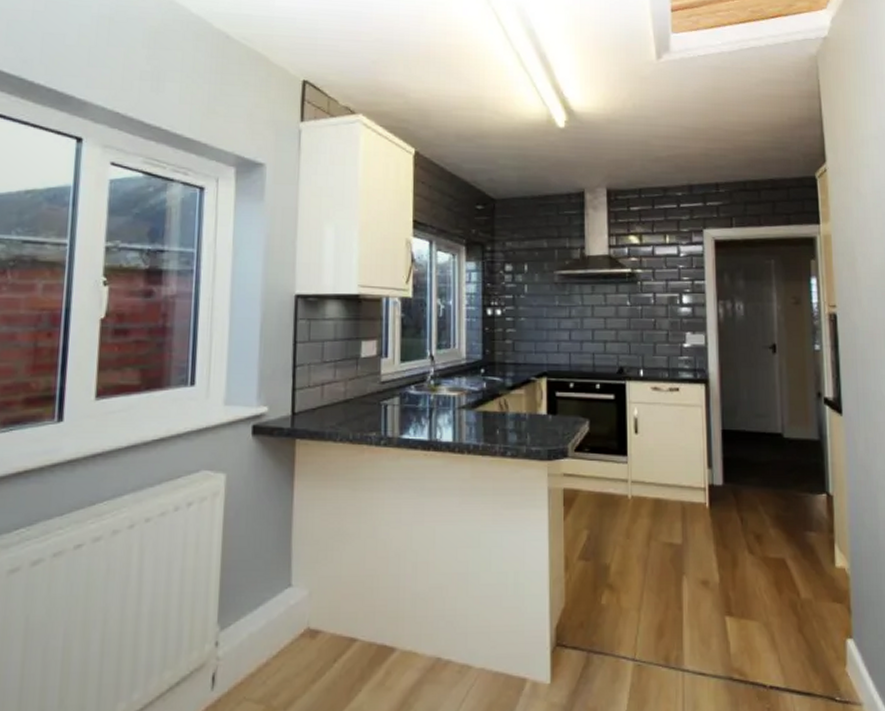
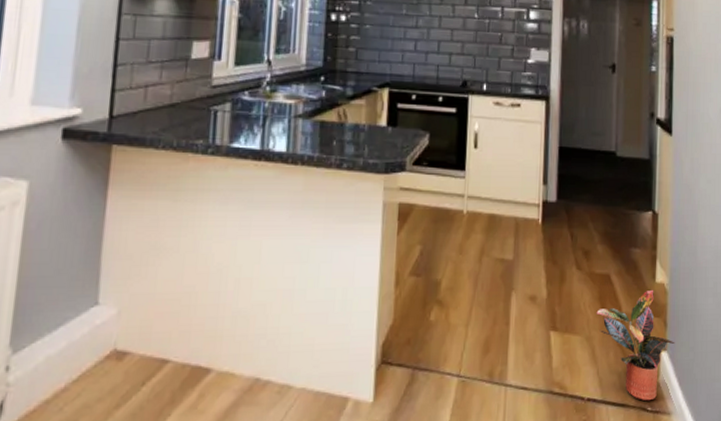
potted plant: none [773,574,862,691] -> present [596,289,675,401]

